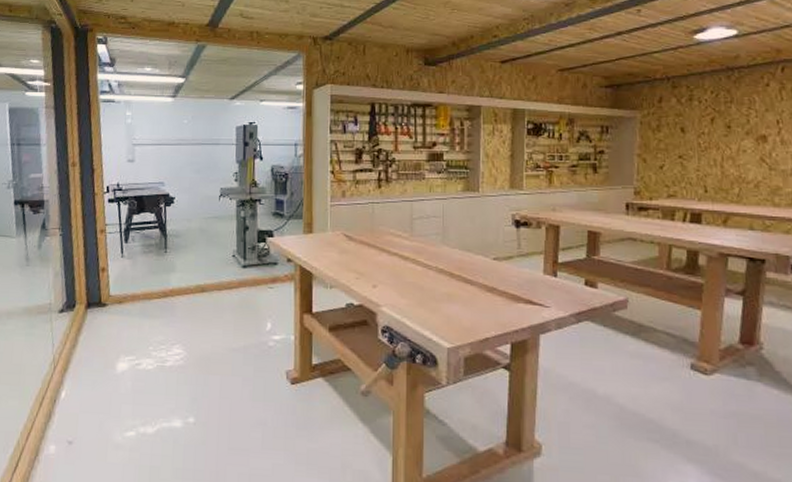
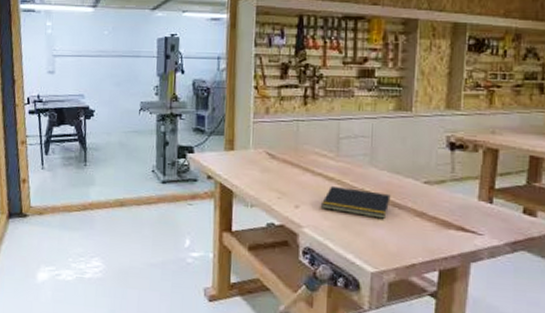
notepad: none [398,264,463,295] -> present [322,185,391,219]

